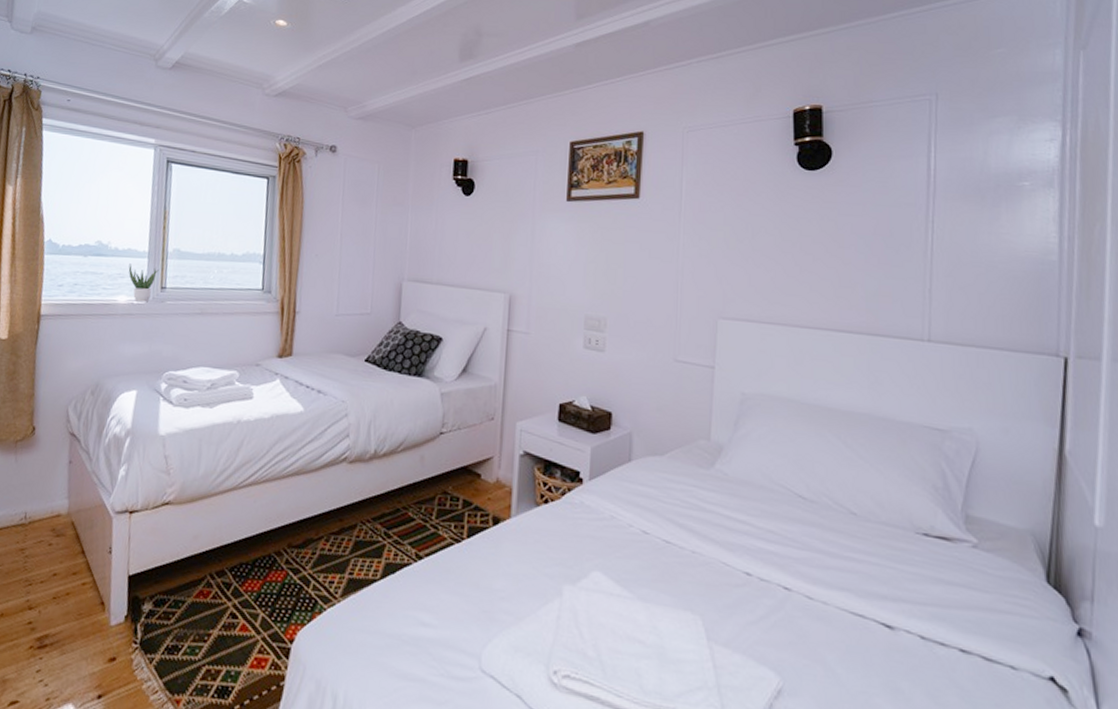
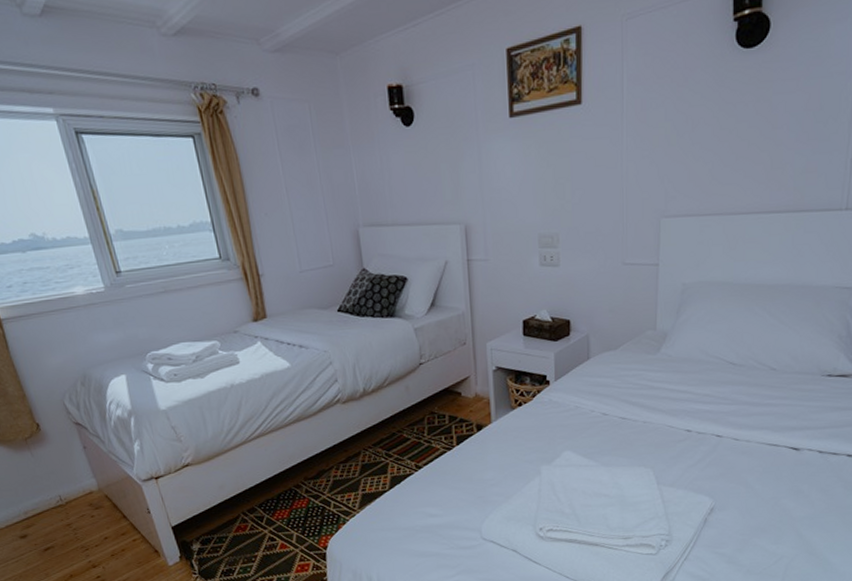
potted plant: present [128,263,159,303] -> none [74,252,108,291]

